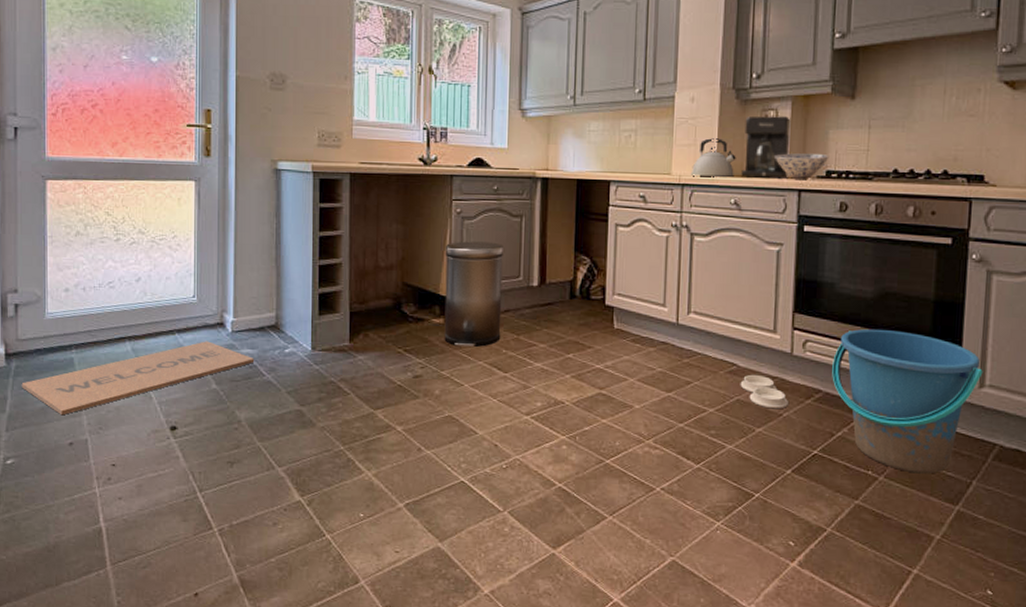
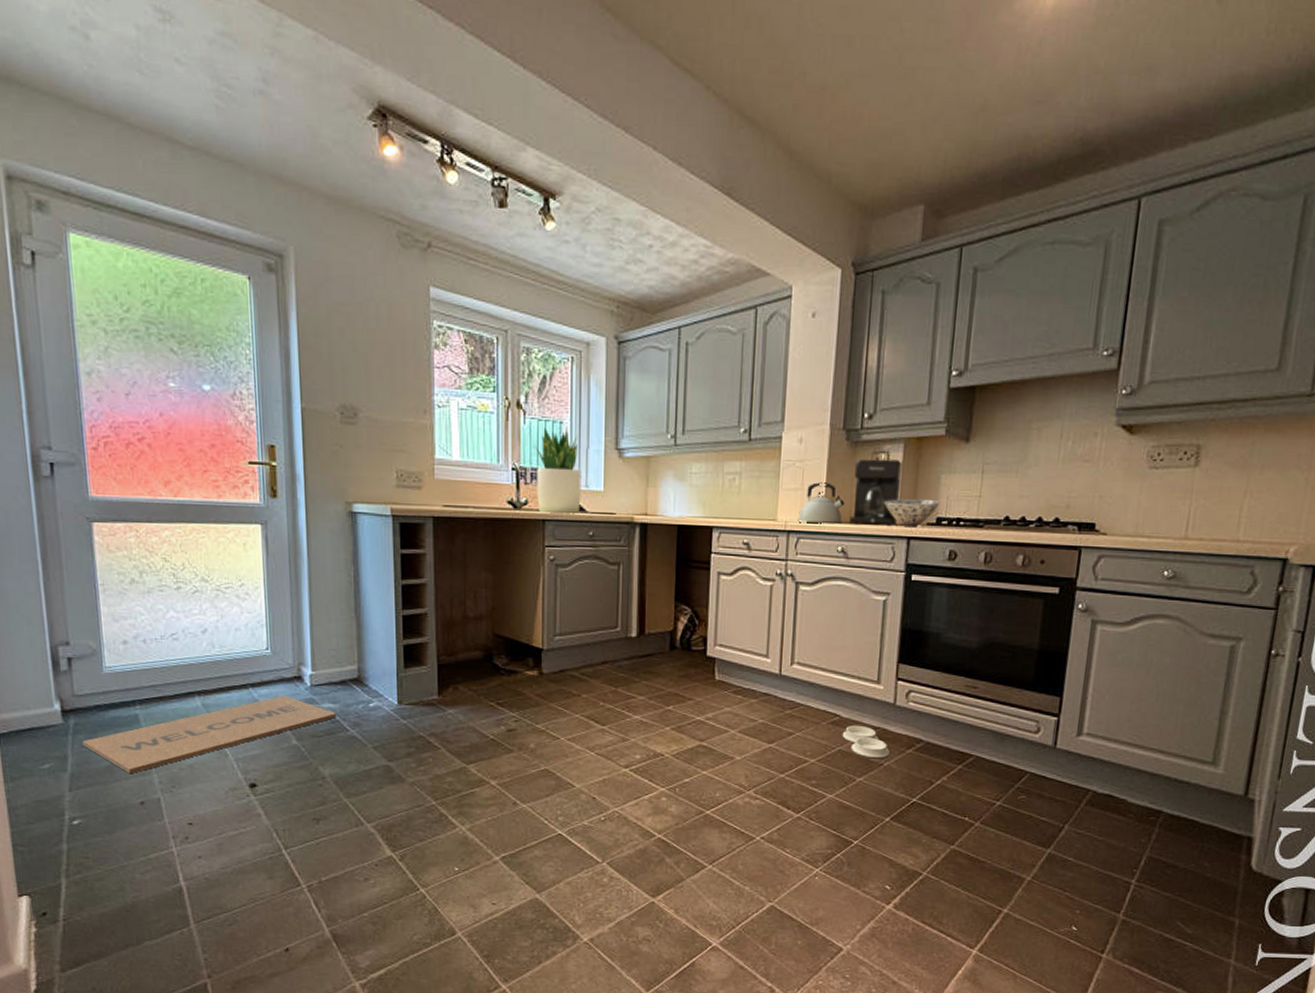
planter: none [444,90,487,170] -> present [534,427,581,514]
pedal bin: present [444,241,503,348] -> none [538,590,600,701]
bucket: present [832,329,983,474] -> none [934,679,1082,820]

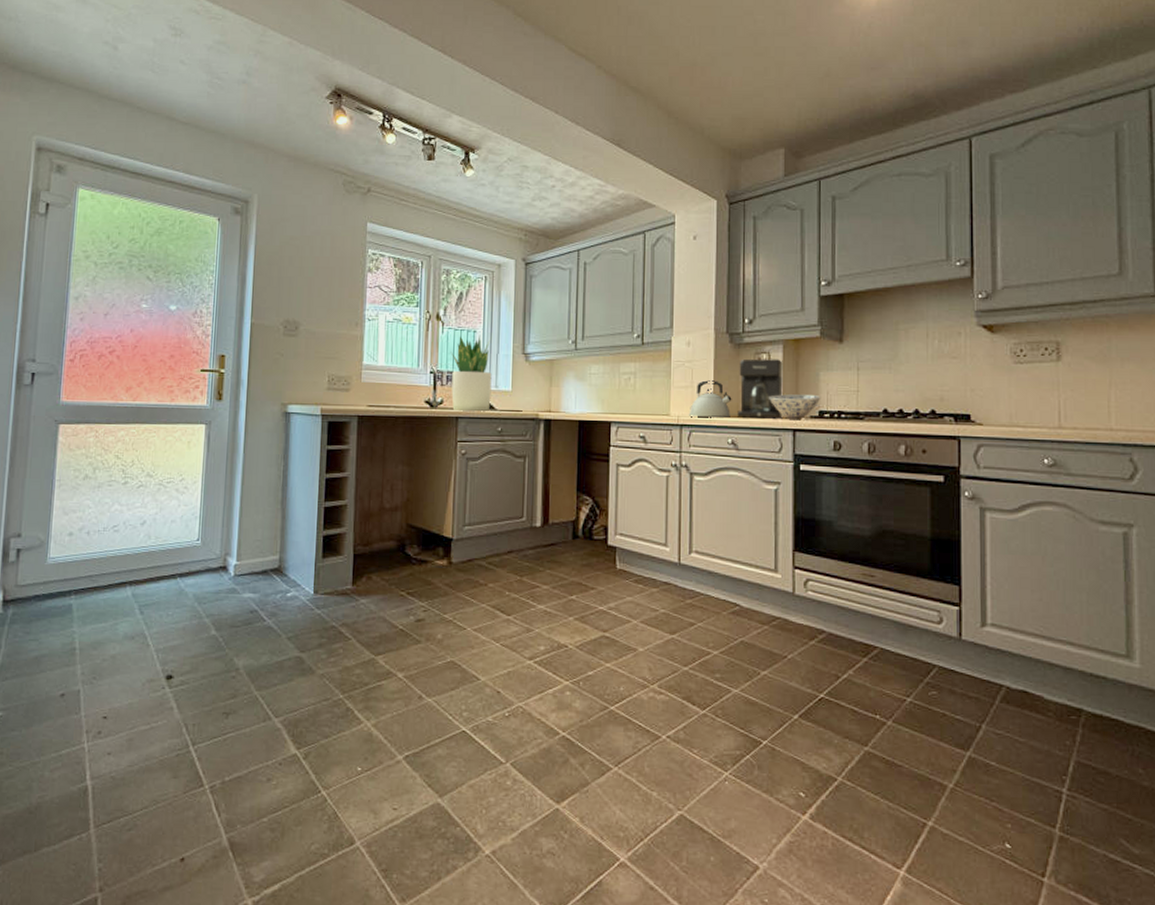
doormat: present [82,695,337,774] -> none [16,585,256,665]
pet bowl: present [842,725,890,759] -> none [743,615,792,651]

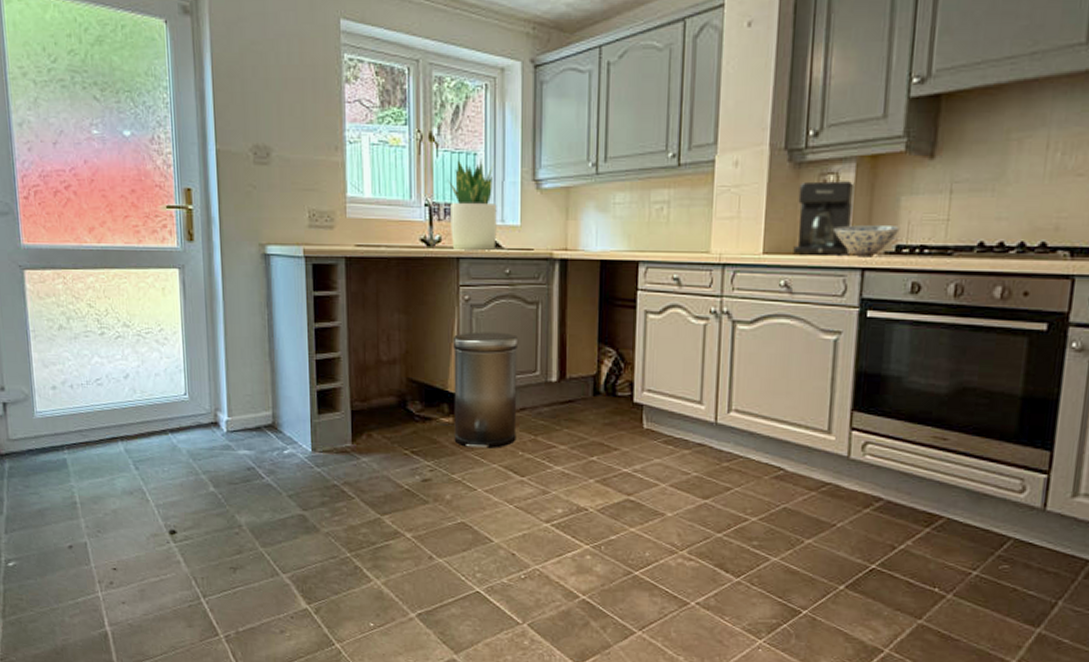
pedal bin: none [447,482,507,590] -> present [452,332,517,449]
kettle: present [690,380,732,417] -> none [734,209,788,254]

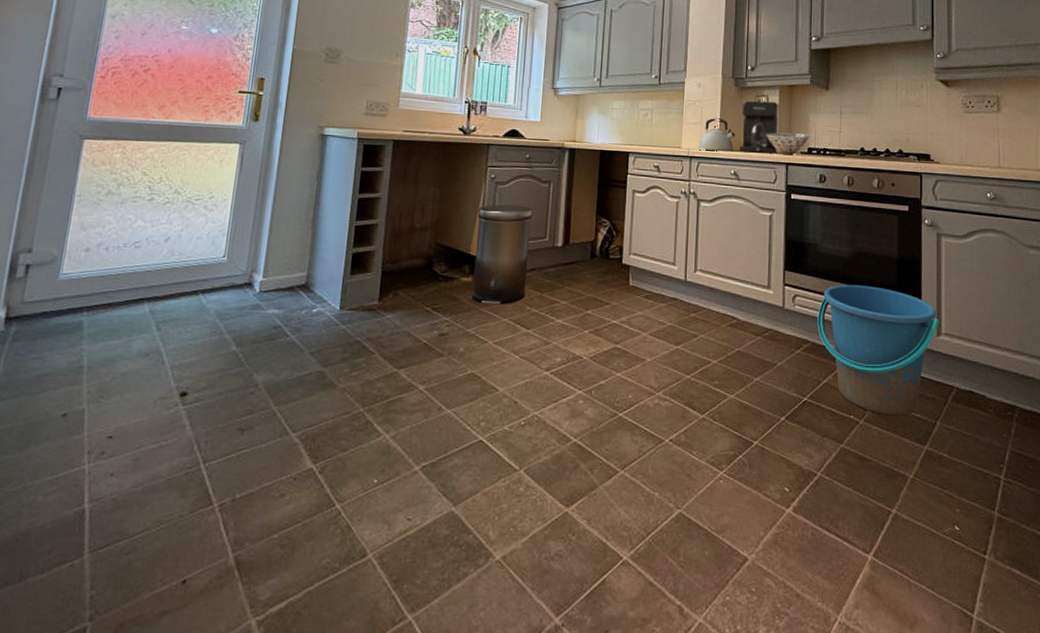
planter: present [447,158,497,251] -> none [484,70,524,140]
kettle: none [734,209,788,254] -> present [698,118,735,151]
bucket: none [895,429,1078,593] -> present [817,284,939,417]

